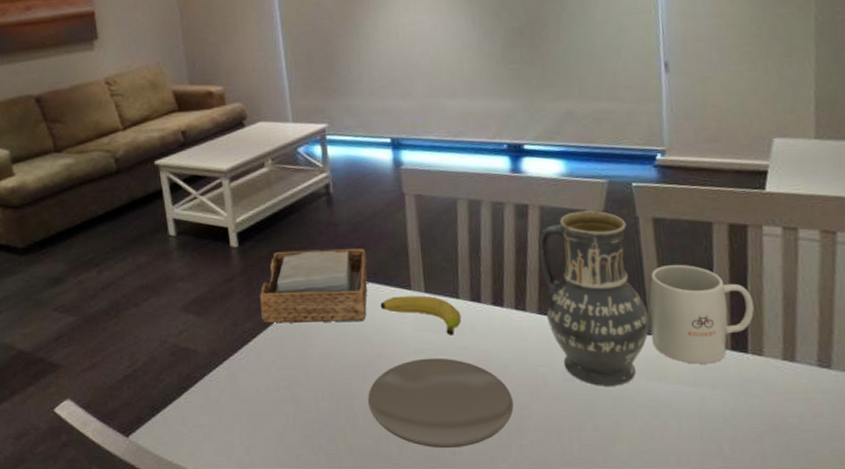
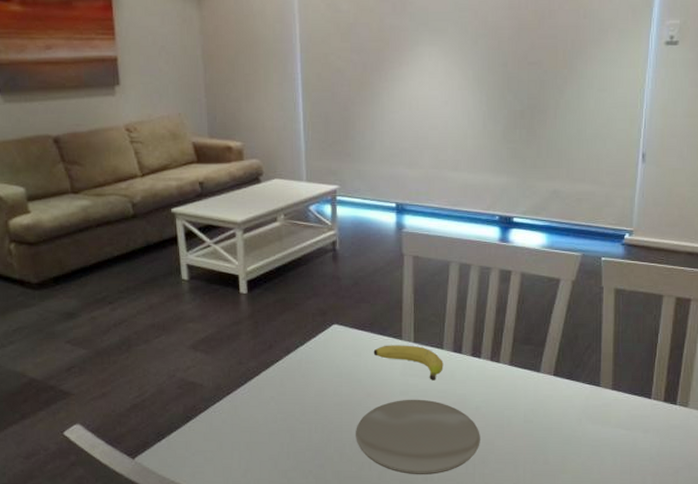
napkin holder: present [260,248,368,324] -> none [265,300,365,366]
vase: present [538,210,650,386] -> none [516,279,601,428]
mug: present [648,264,755,364] -> none [601,329,687,412]

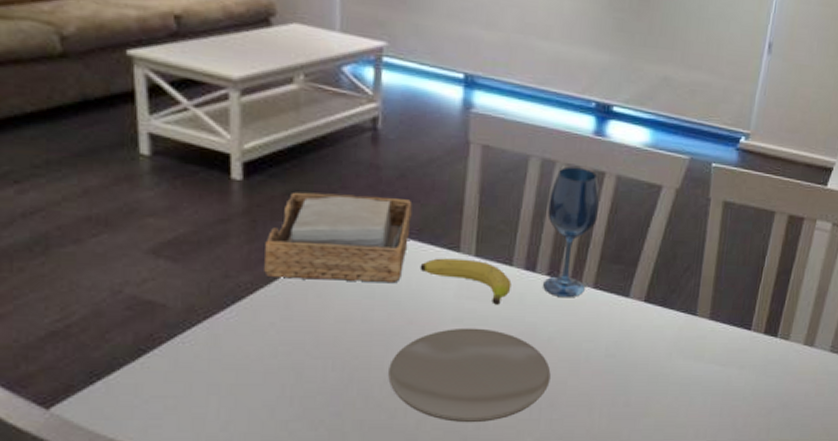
napkin holder: none [265,300,365,366] -> present [264,192,412,284]
wineglass: none [468,268,509,374] -> present [543,166,600,298]

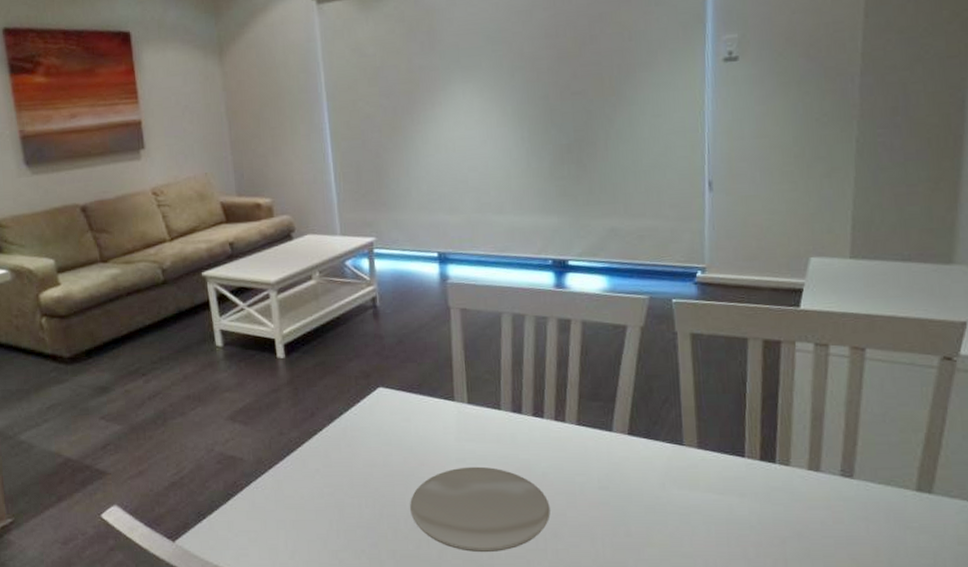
napkin holder: present [264,192,412,284] -> none [306,360,413,433]
fruit: present [420,258,512,305] -> none [424,406,503,445]
wineglass: present [543,166,600,298] -> none [524,317,571,436]

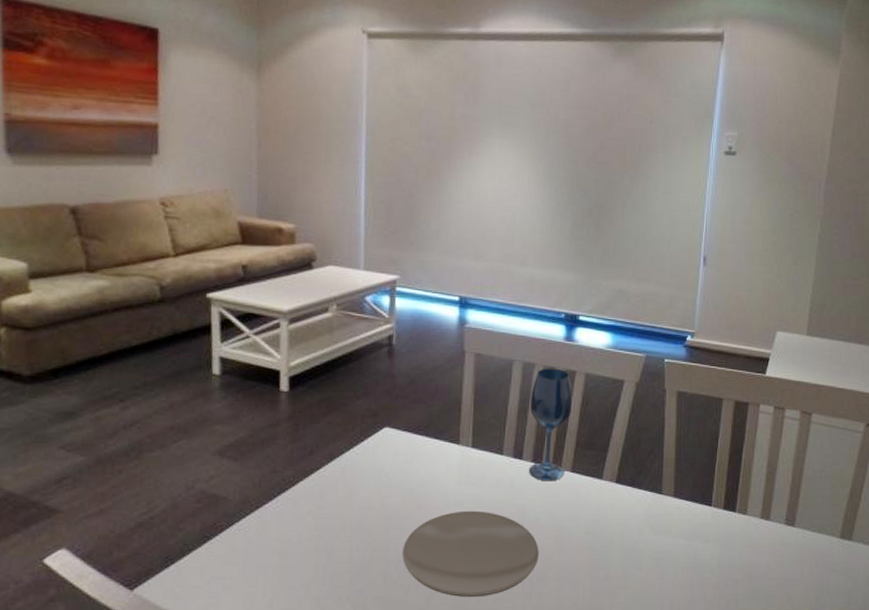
wineglass: none [524,317,571,436] -> present [529,368,573,482]

